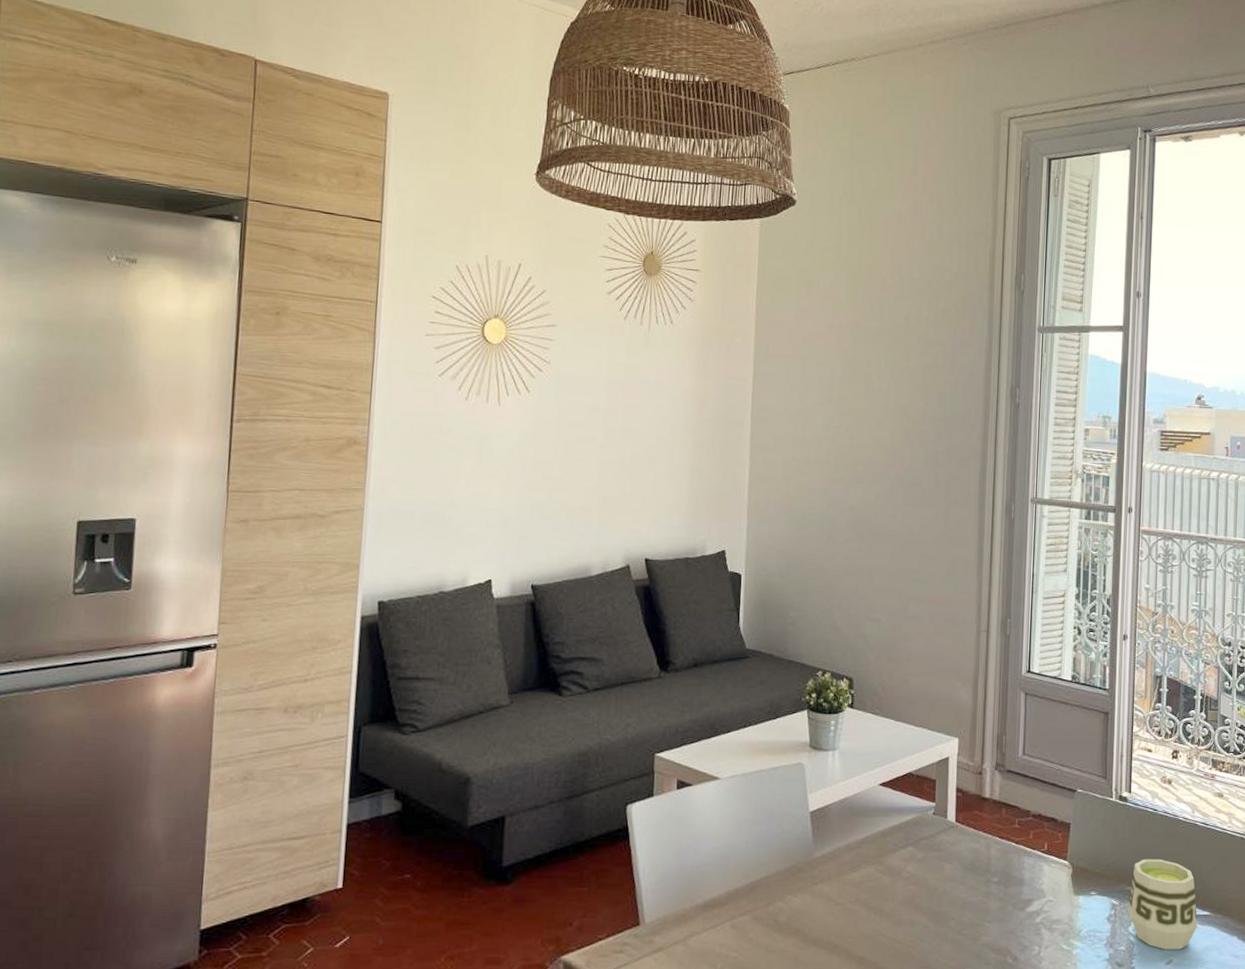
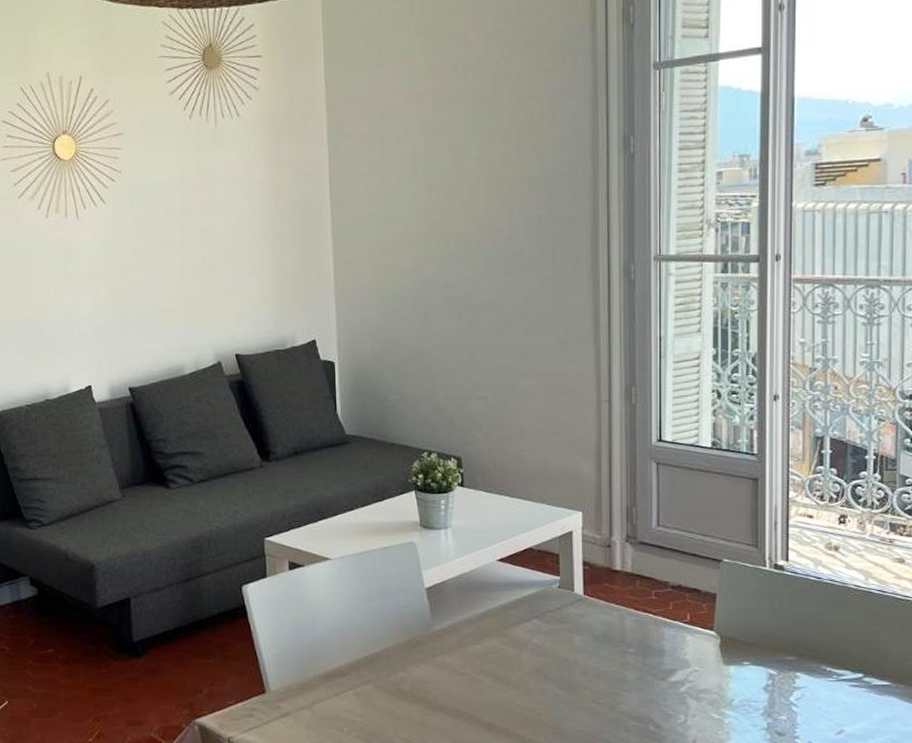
cup: present [1128,859,1198,950] -> none [788,628,875,720]

